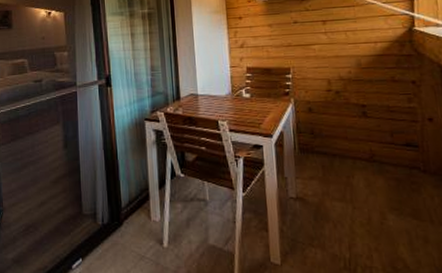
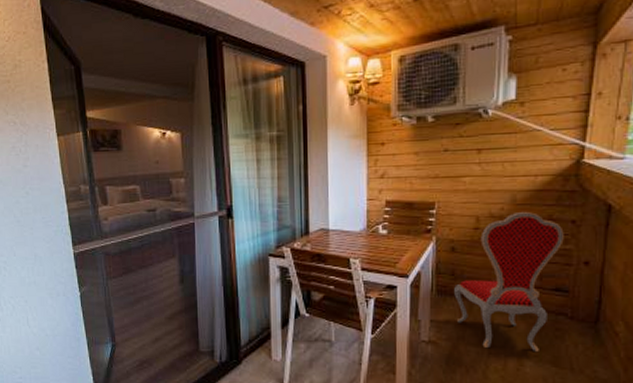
dining chair: none [315,74,408,206] -> present [454,211,564,353]

